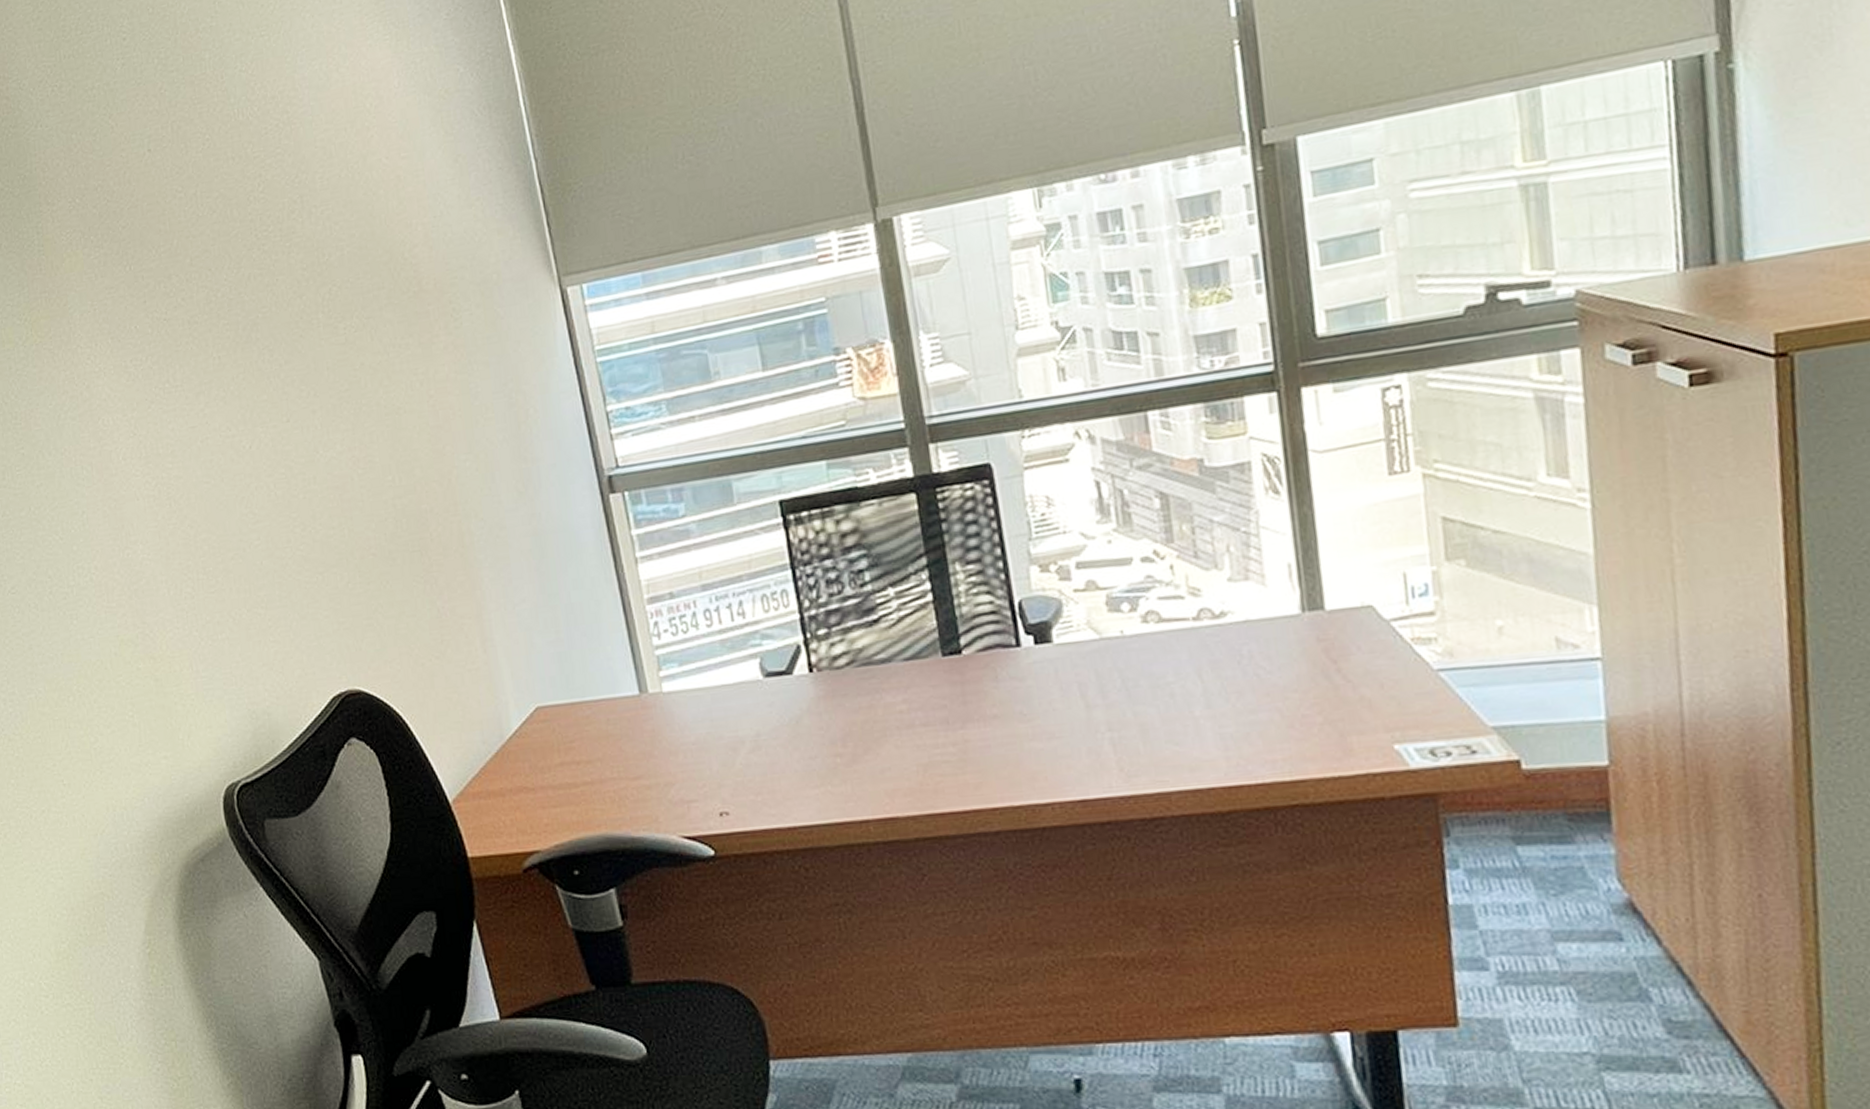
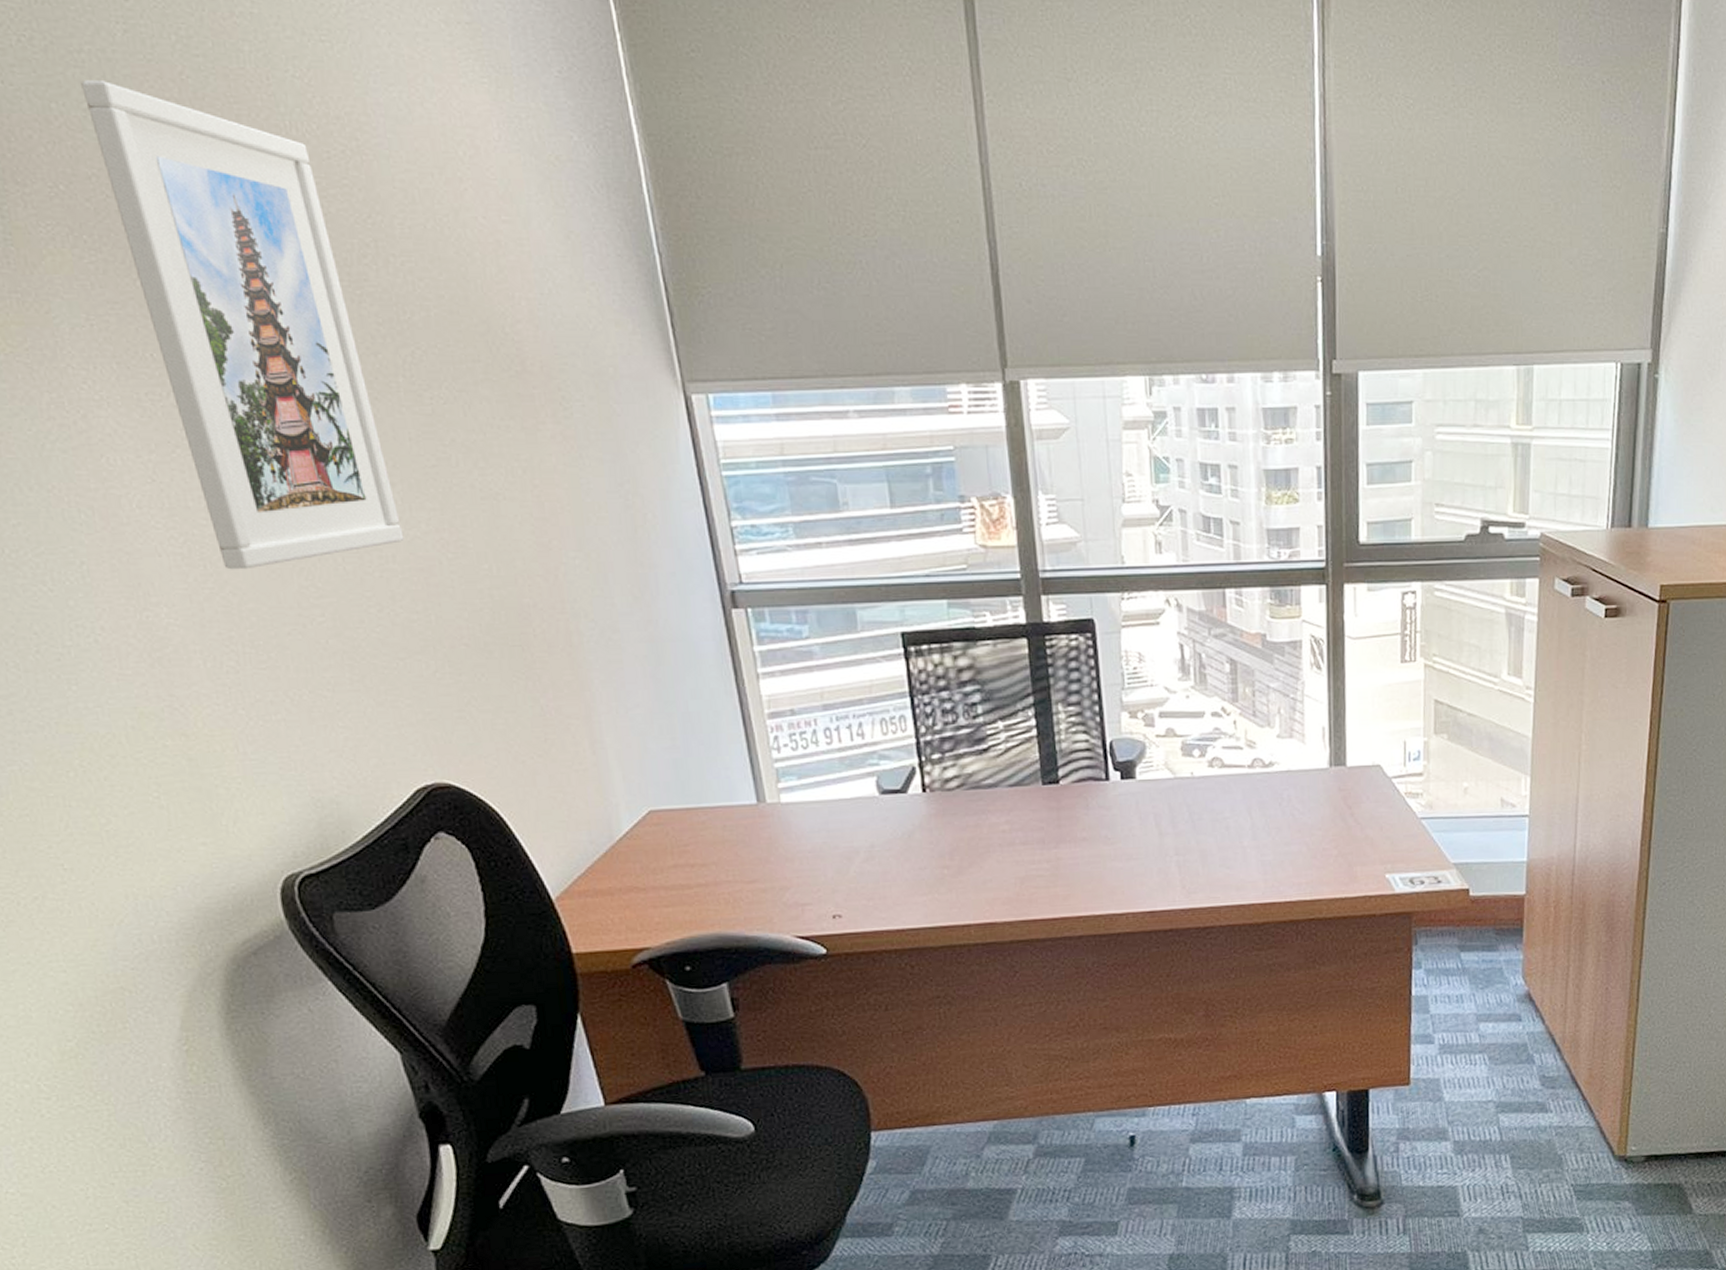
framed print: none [92,108,323,506] -> present [81,80,404,570]

